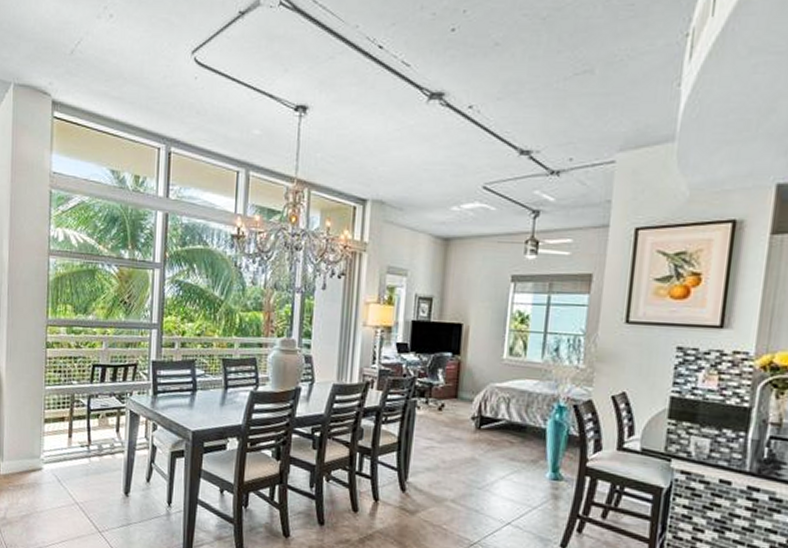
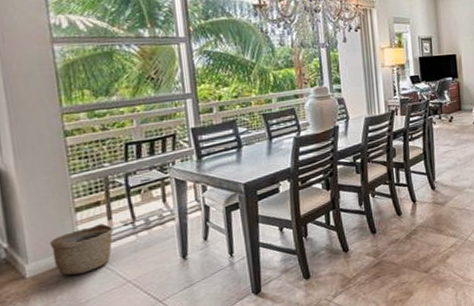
basket: none [21,439,72,484] -> present [49,223,114,276]

